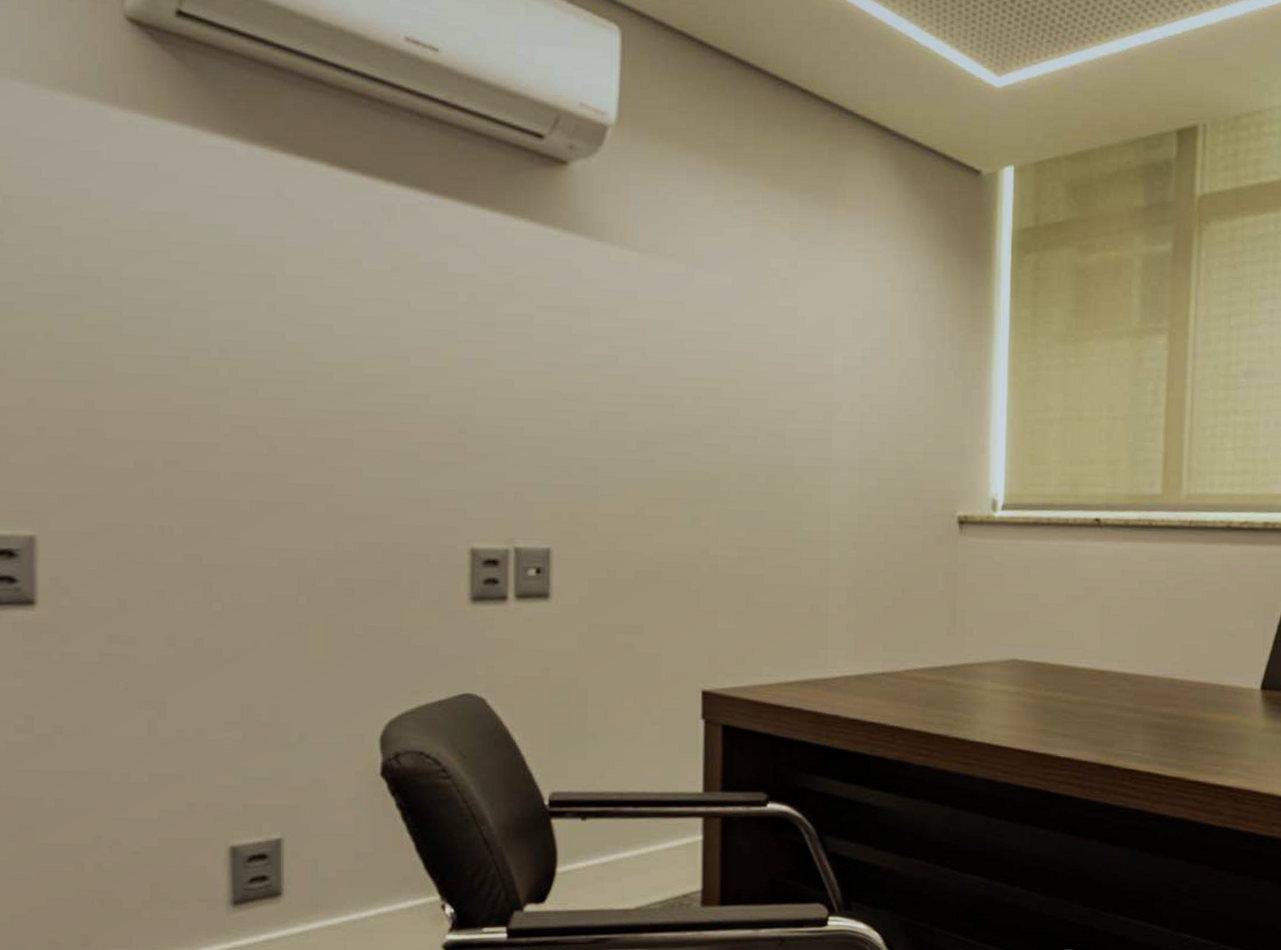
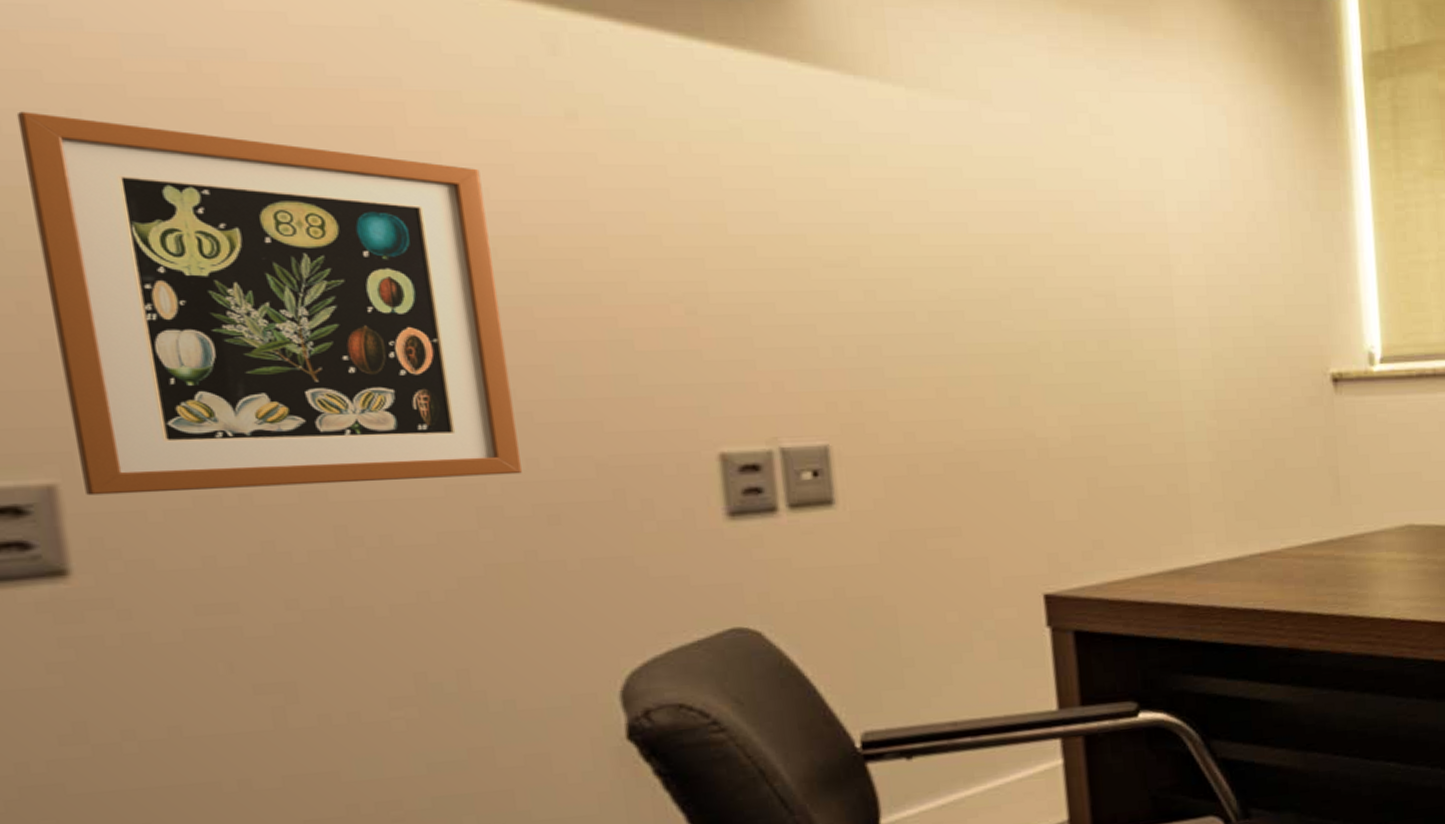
wall art: none [43,257,331,553] -> present [16,111,522,496]

